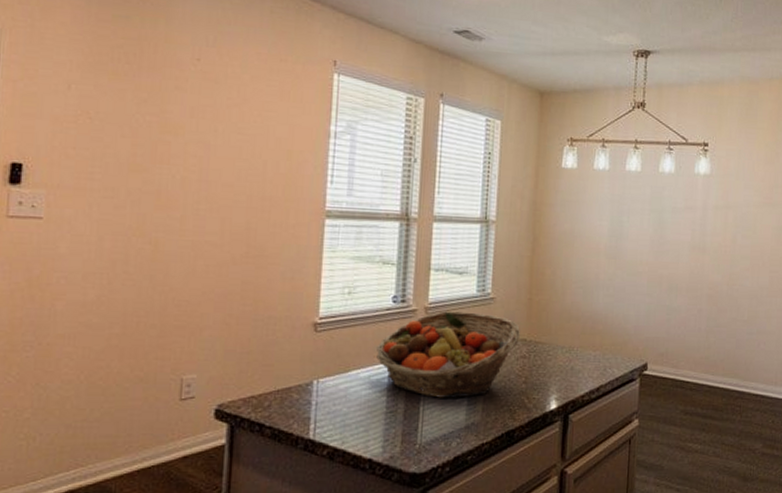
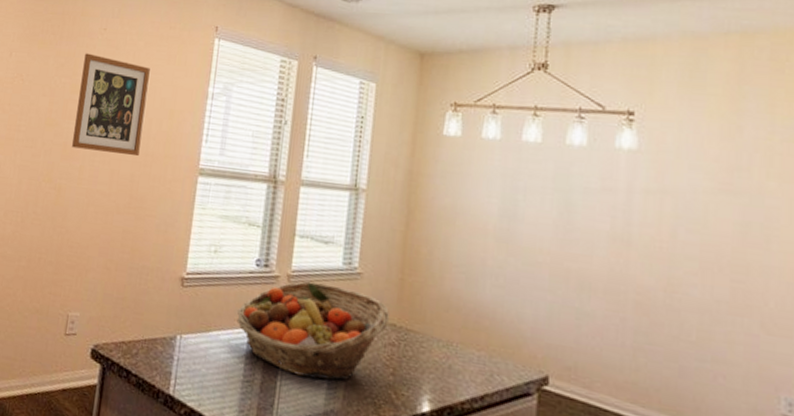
wall art: none [168,87,261,202] -> present [72,53,151,157]

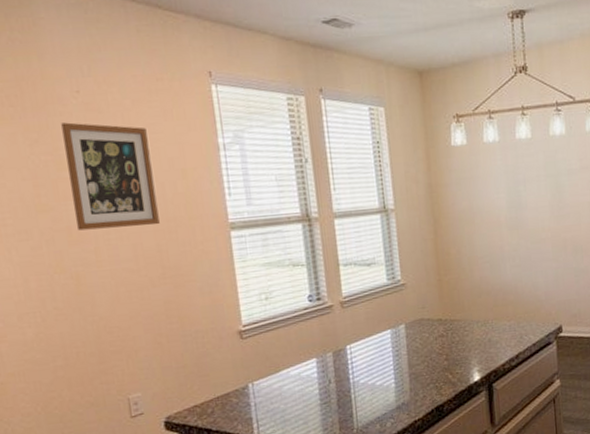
fruit basket: present [237,281,389,381] -> none [301,300,435,385]

